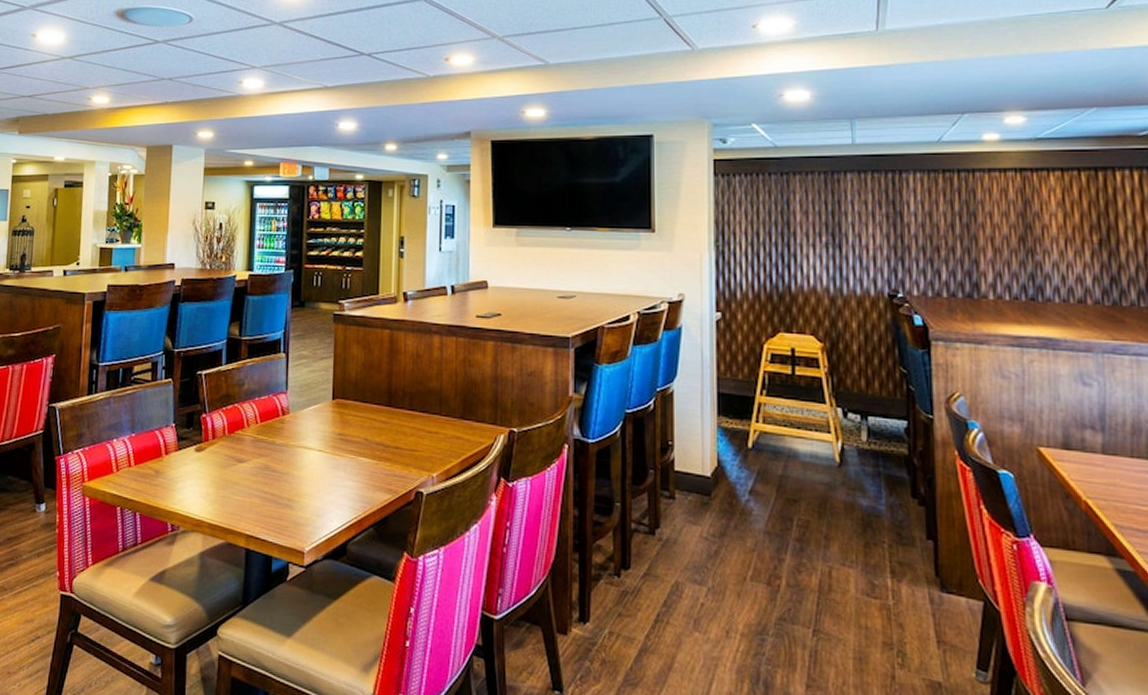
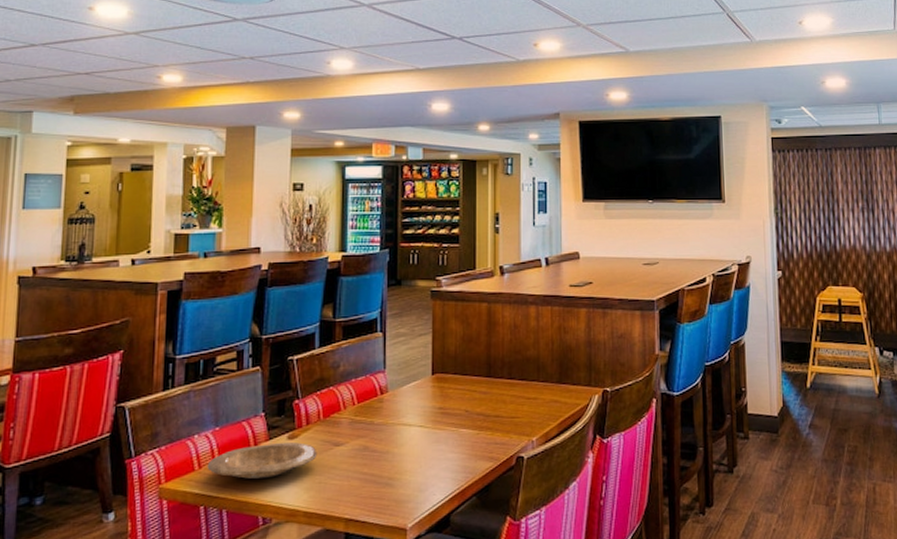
plate: none [124,454,222,487] -> present [207,442,318,480]

